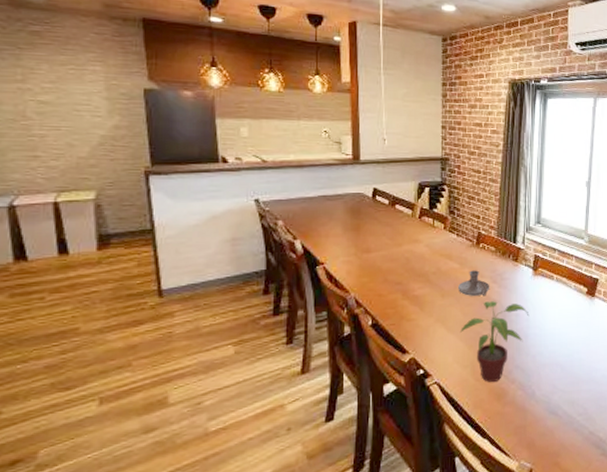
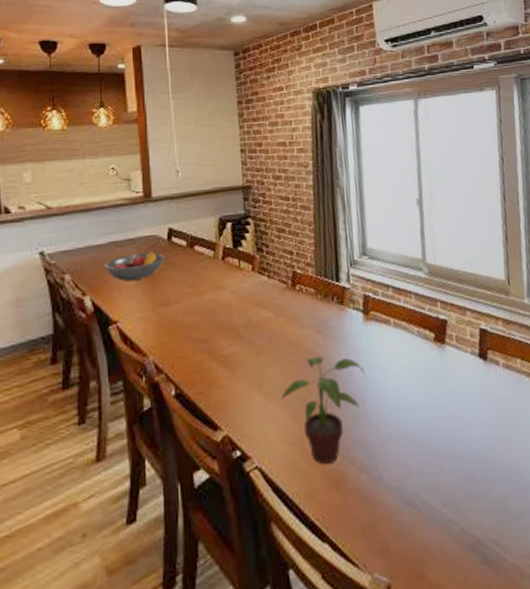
fruit bowl: none [314,206,369,231] -> present [104,251,165,282]
candle holder: present [458,270,490,297] -> none [275,318,313,352]

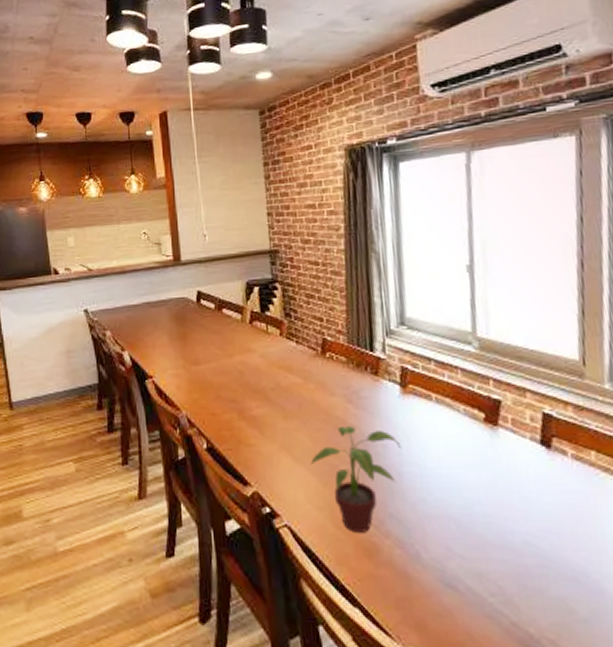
fruit bowl: present [104,251,165,282] -> none [140,312,195,340]

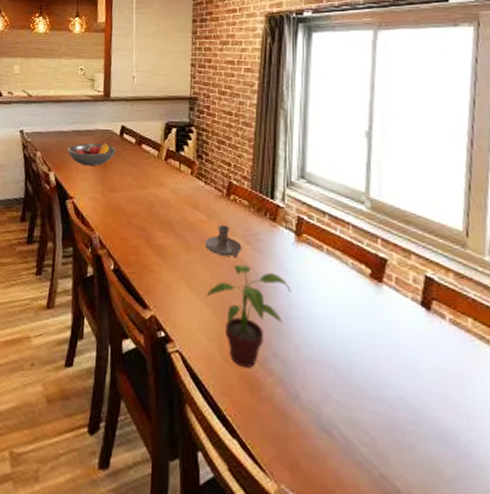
fruit bowl: none [140,312,195,340] -> present [67,143,116,166]
candle holder: none [304,386,345,420] -> present [205,225,242,258]

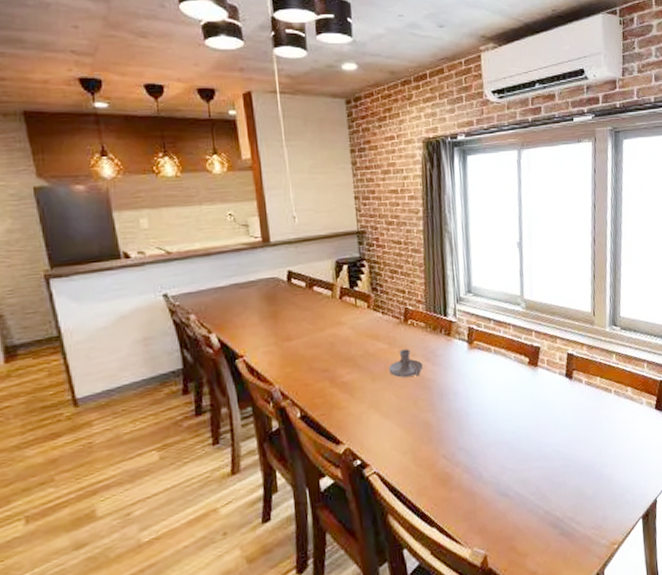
fruit bowl: present [67,143,116,166] -> none [228,291,286,320]
potted plant: present [205,264,292,368] -> none [395,380,469,468]

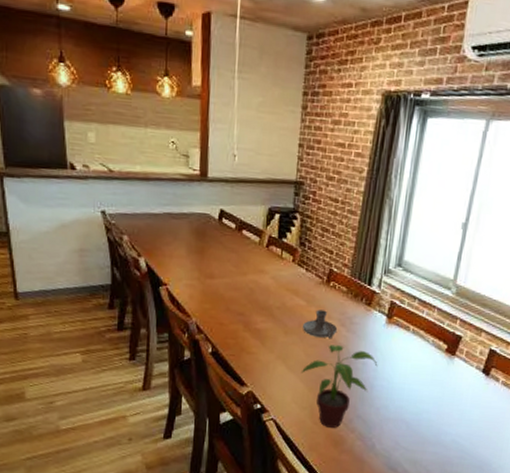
potted plant: none [395,380,469,468] -> present [300,345,378,428]

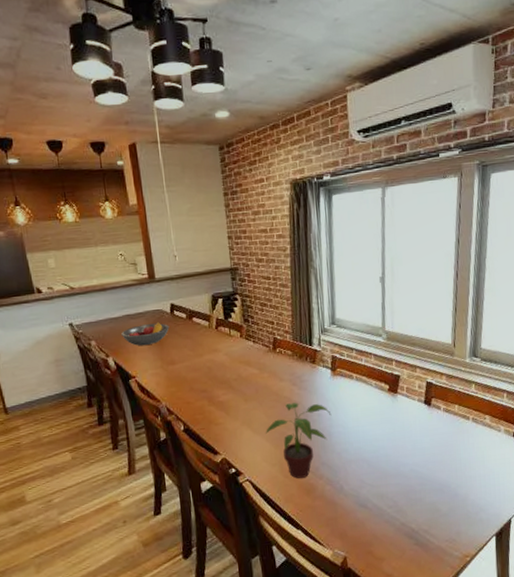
fruit bowl: none [159,227,215,252] -> present [121,322,170,346]
candle holder: present [303,310,338,339] -> none [260,374,291,399]

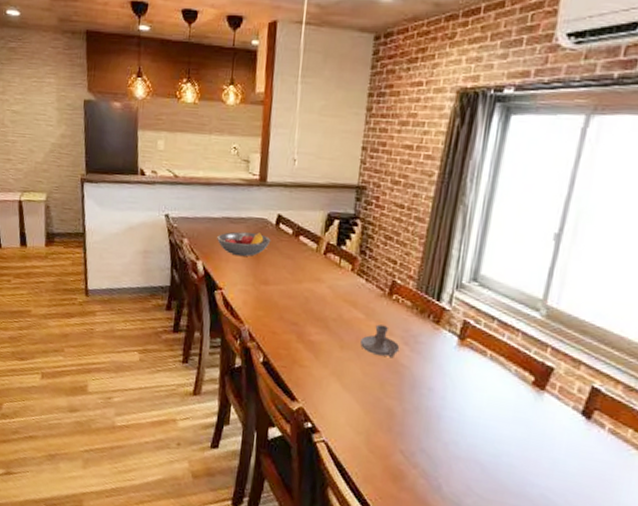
candle holder: none [260,374,291,399] -> present [360,324,400,359]
potted plant: present [265,403,332,479] -> none [356,364,447,460]

